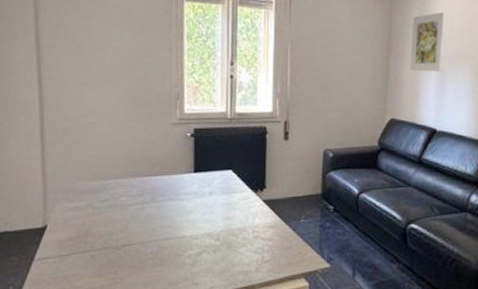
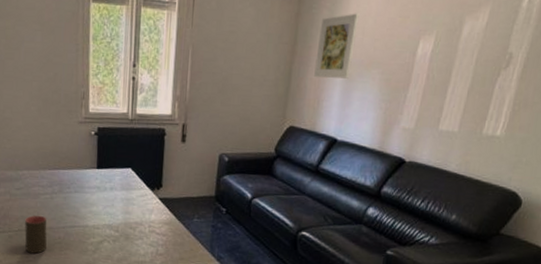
cup: none [110,229,138,274] -> present [25,215,48,254]

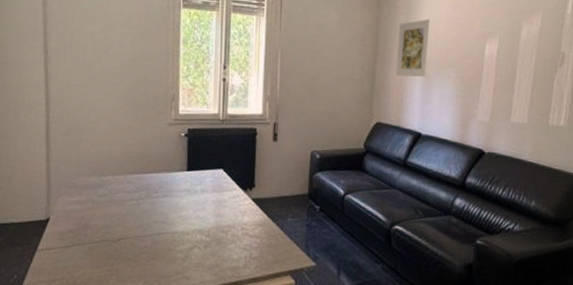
cup: present [25,215,48,254] -> none [107,223,133,266]

